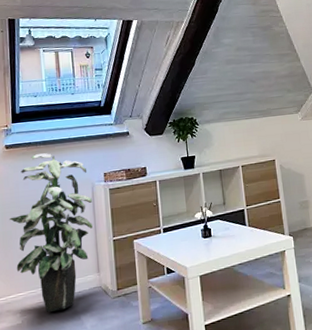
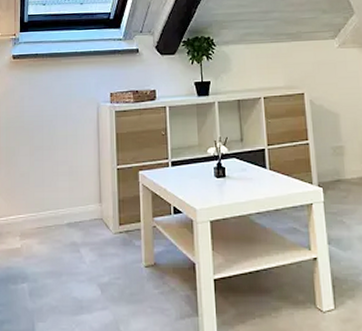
indoor plant: present [9,153,93,312] -> none [13,66,97,239]

